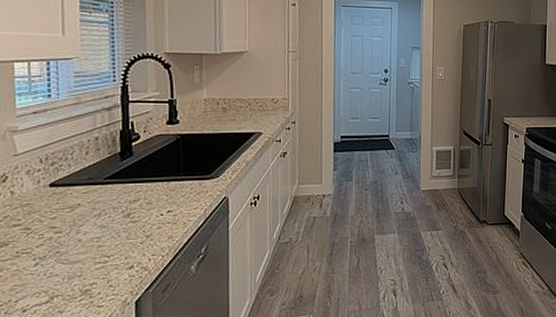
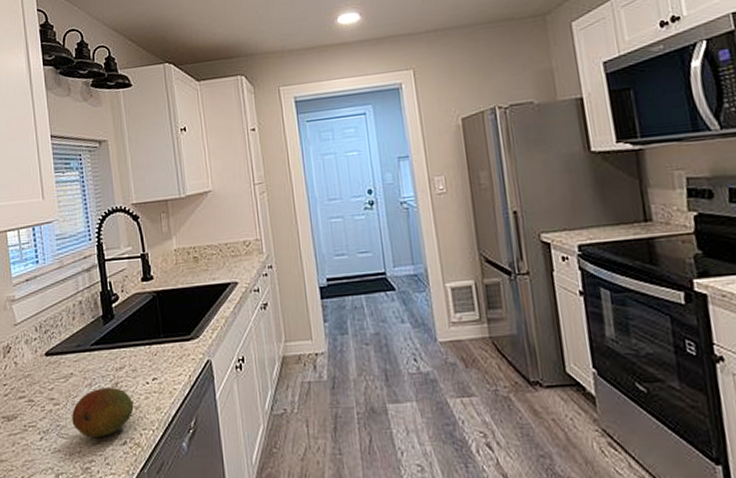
fruit: none [74,217,145,264] -> present [72,386,134,439]

